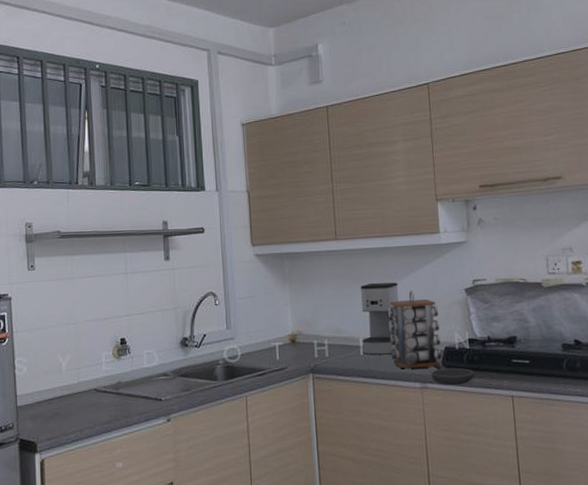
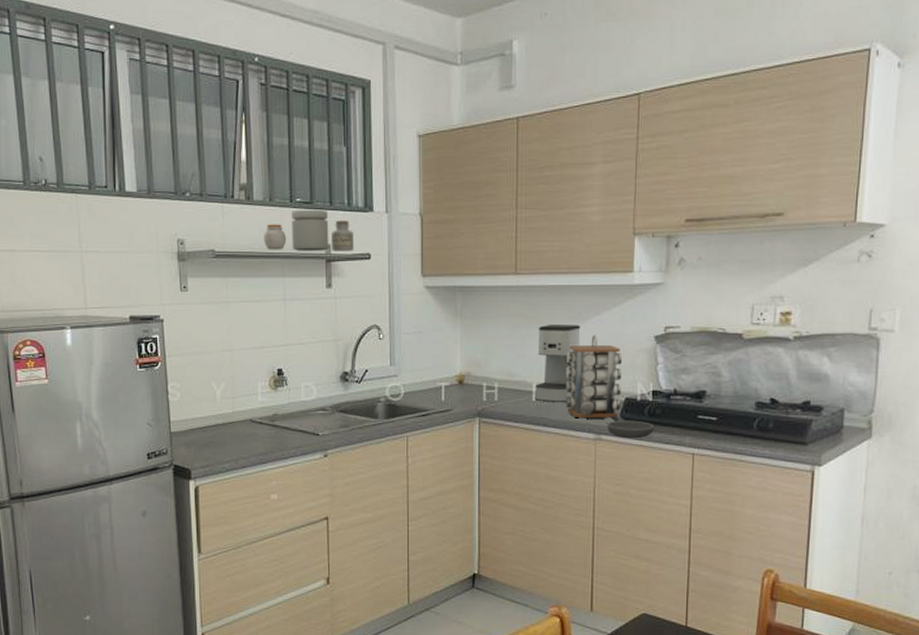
jar: none [105,205,127,229] -> present [263,224,287,250]
jar: none [131,191,166,229] -> present [292,209,329,251]
jar: none [168,200,190,228] -> present [332,221,355,252]

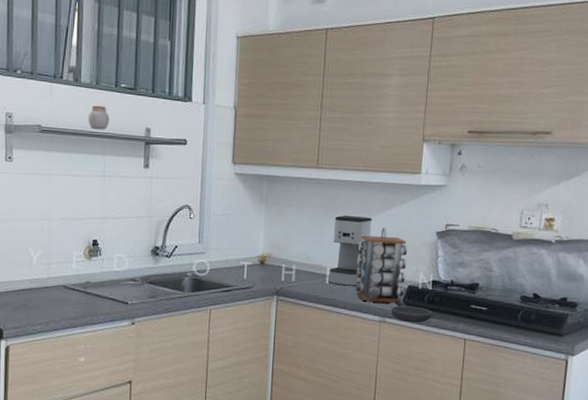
jar: present [292,209,329,251] -> none [114,94,150,134]
jar: present [332,221,355,252] -> none [151,107,173,137]

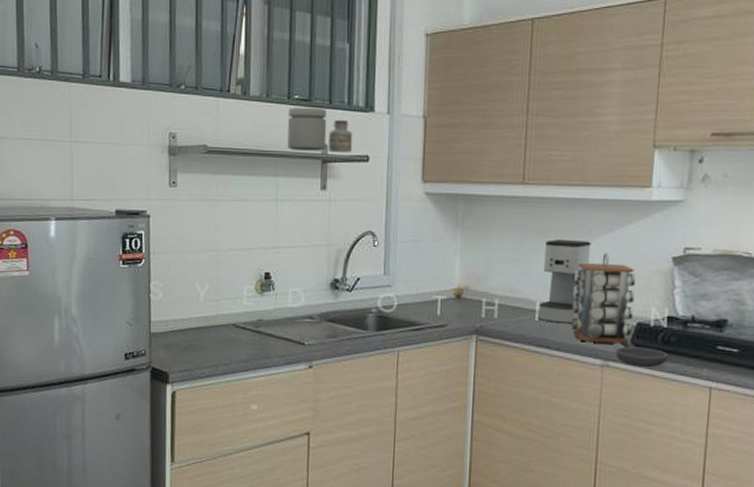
jar: present [87,105,110,130] -> none [257,121,283,148]
jar: none [114,94,150,134] -> present [287,107,327,151]
jar: none [151,107,173,137] -> present [328,120,353,153]

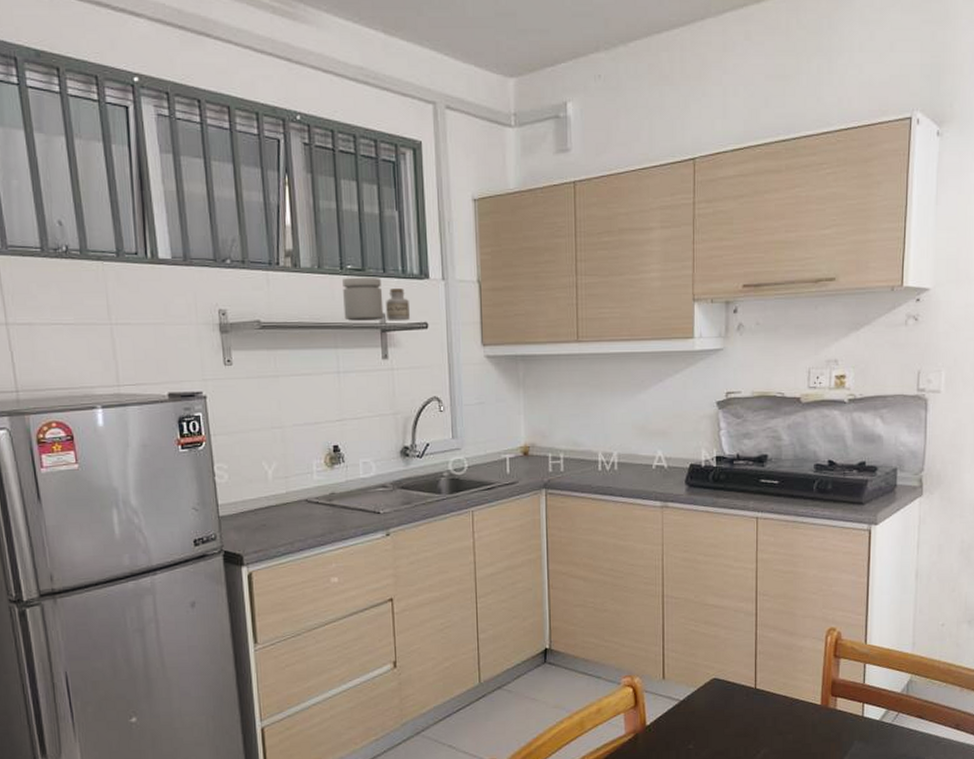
coffee maker: present [538,238,591,324] -> none [601,391,644,471]
spice rack: present [570,252,635,344] -> none [630,401,686,487]
frying pan: present [616,340,668,368] -> none [673,482,719,506]

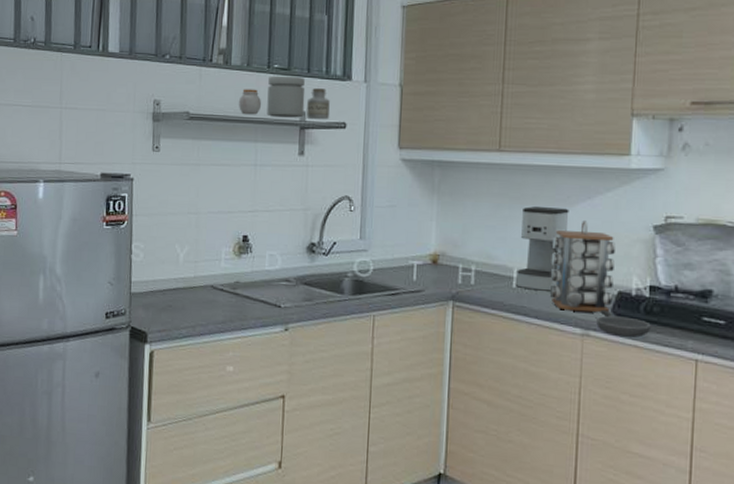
jar: none [312,292,339,320] -> present [238,89,262,115]
coffee maker: none [601,391,644,471] -> present [516,205,569,291]
spice rack: none [630,401,686,487] -> present [549,219,615,313]
frying pan: none [673,482,719,506] -> present [596,309,651,338]

